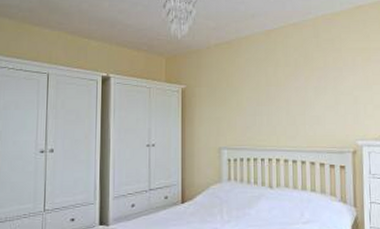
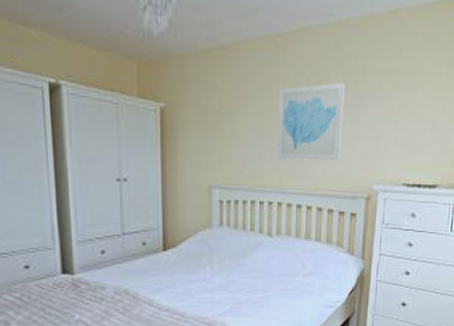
wall art: none [272,61,327,123] -> present [275,82,345,161]

